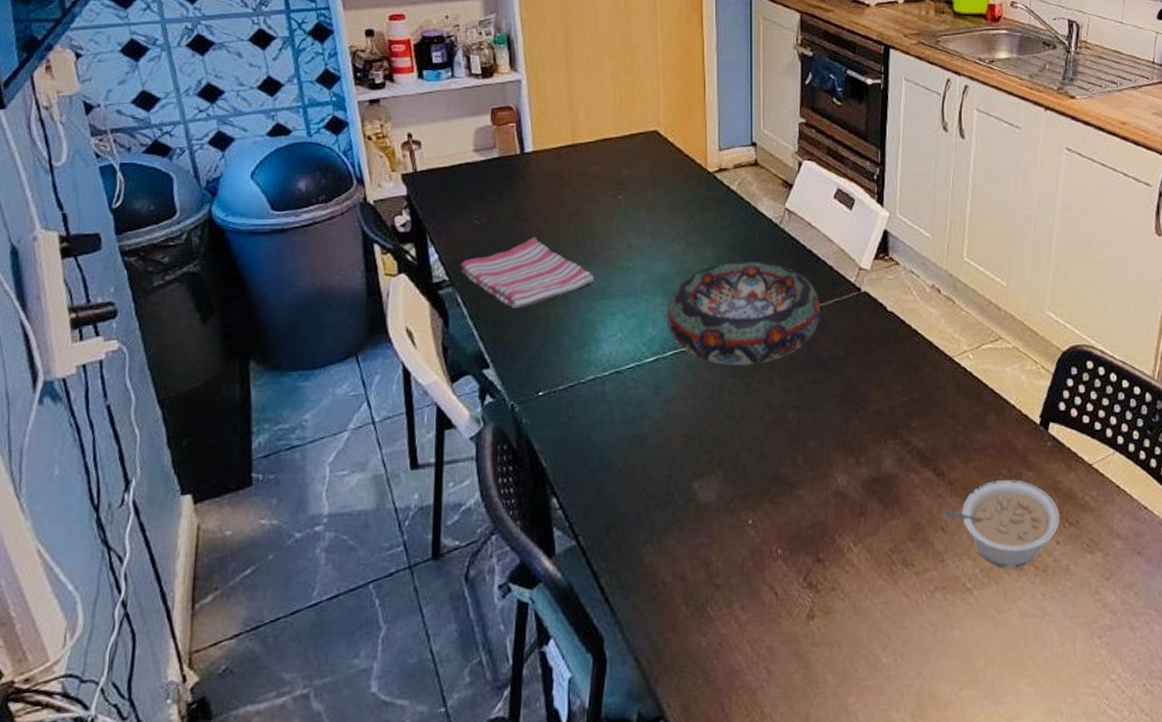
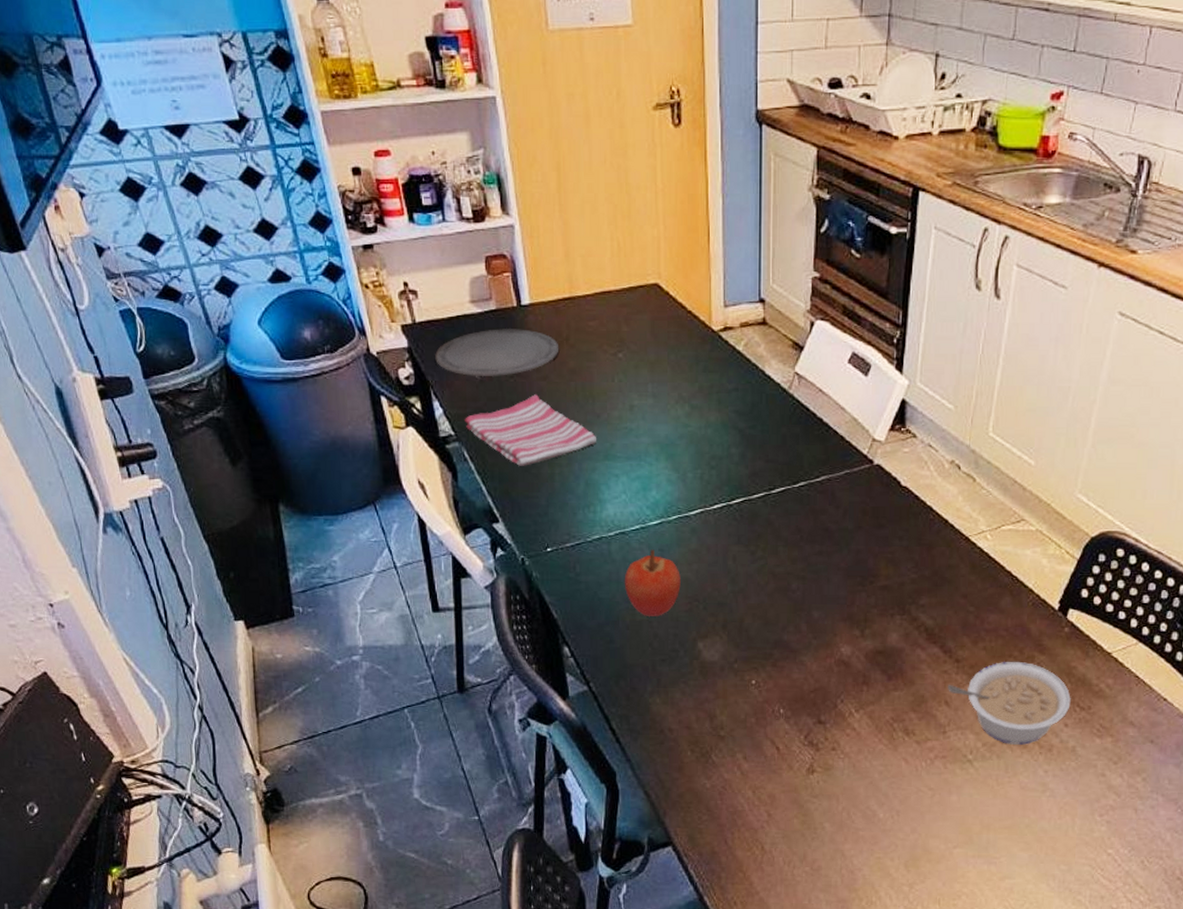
plate: none [434,175,560,222] -> present [435,329,560,377]
apple: none [618,387,676,458] -> present [624,549,681,616]
decorative bowl: present [667,260,821,366] -> none [670,427,830,533]

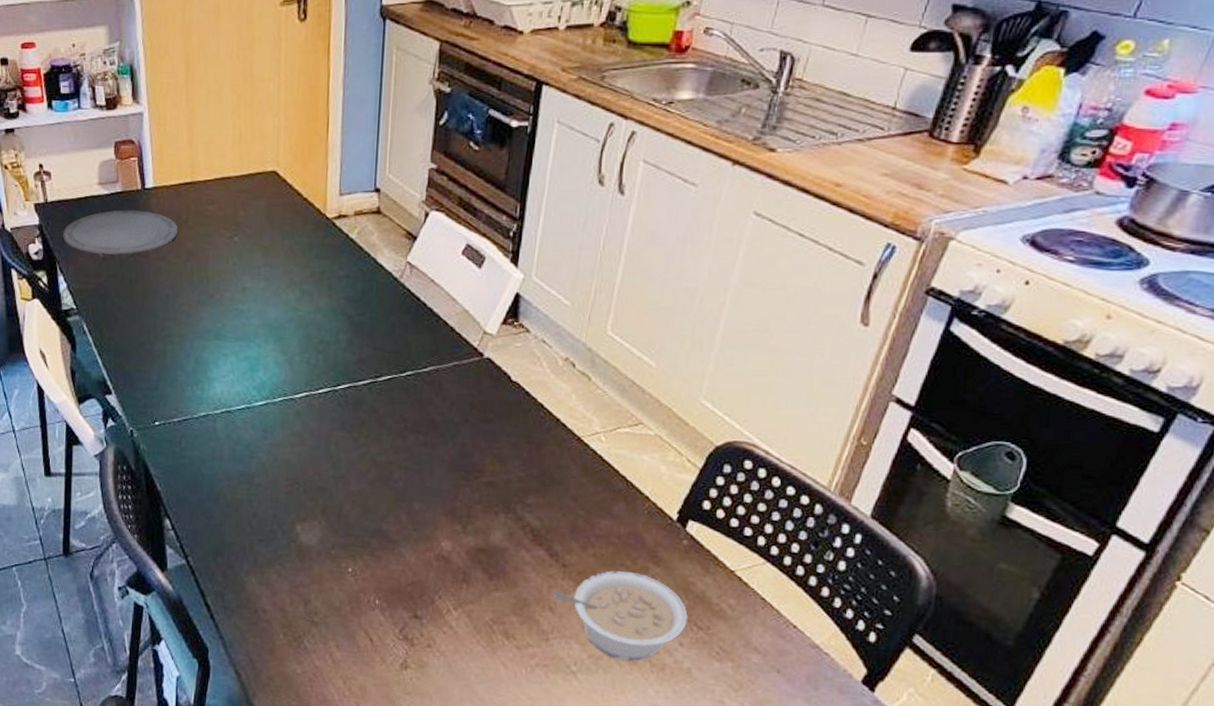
dish towel: present [465,394,596,466] -> none [86,273,208,342]
apple: present [624,549,681,616] -> none [227,429,283,496]

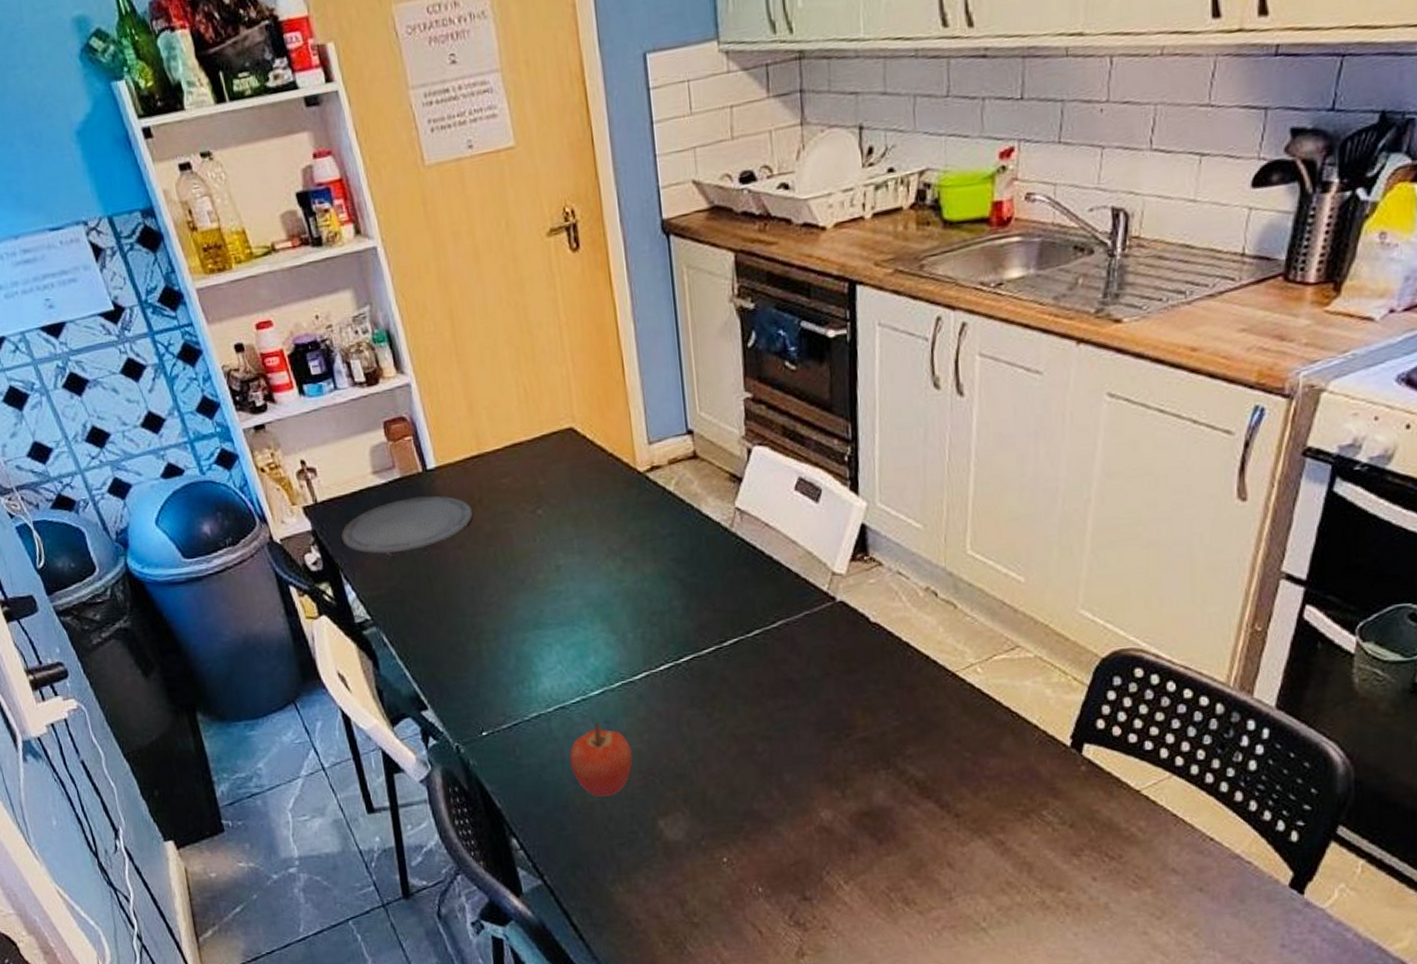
apple: none [227,429,283,496] -> present [569,722,633,797]
legume: present [553,571,688,661] -> none [949,809,1097,907]

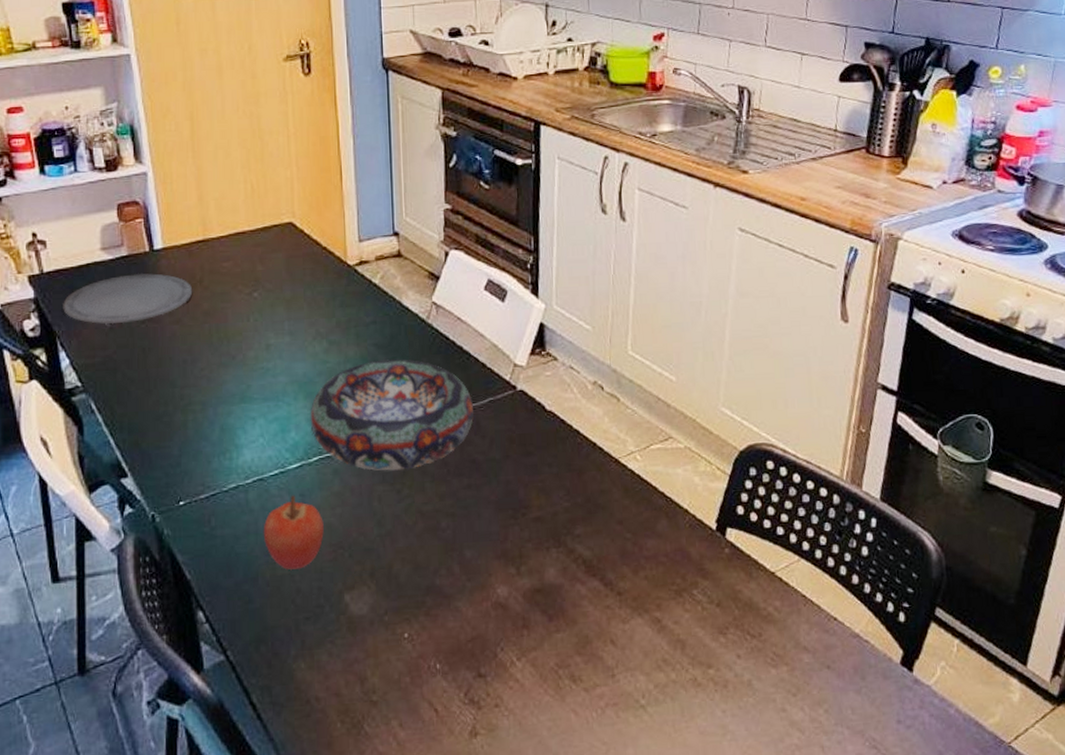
decorative bowl: none [608,573,789,694] -> present [310,359,474,471]

